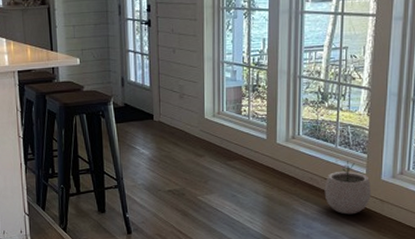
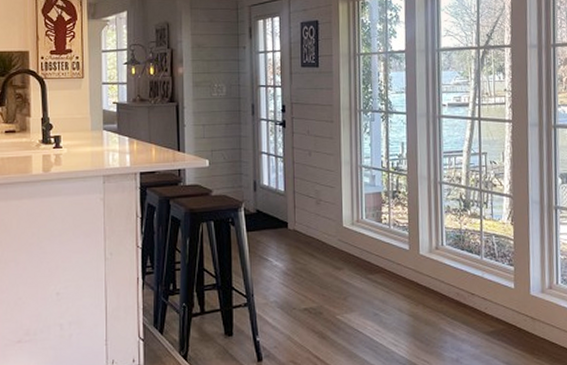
plant pot: present [324,161,371,215] -> none [472,274,521,335]

